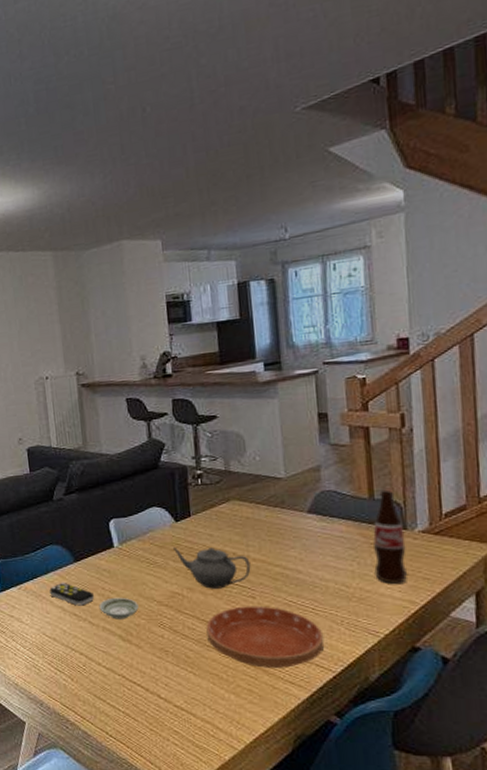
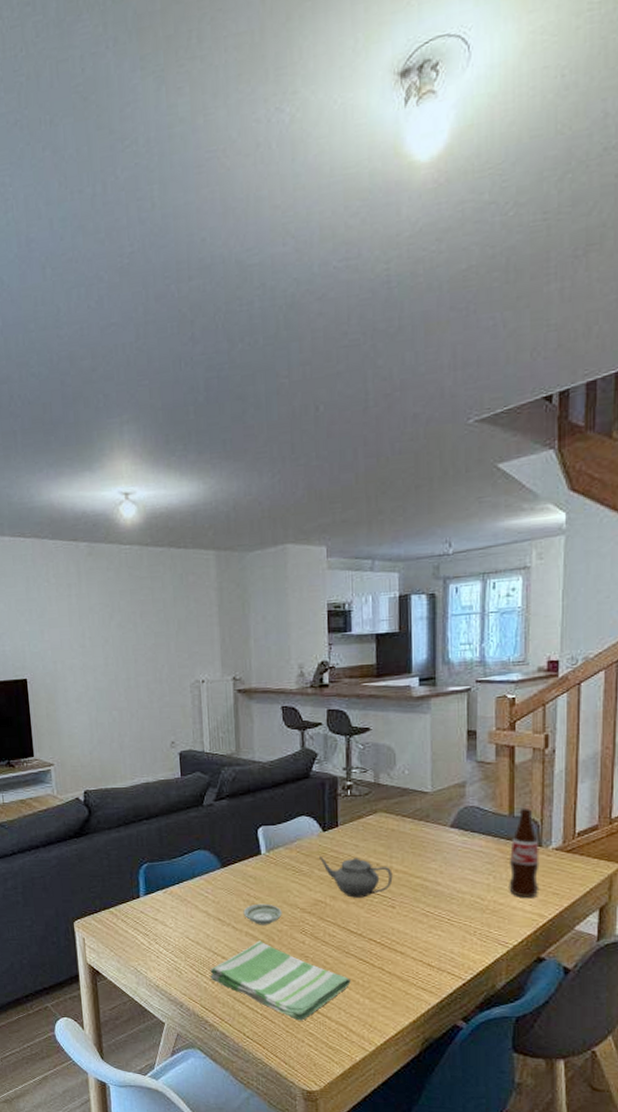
remote control: present [49,582,94,606] -> none [195,887,239,911]
dish towel: none [68,635,214,718] -> present [210,940,351,1021]
saucer: present [206,606,325,668] -> none [346,915,457,975]

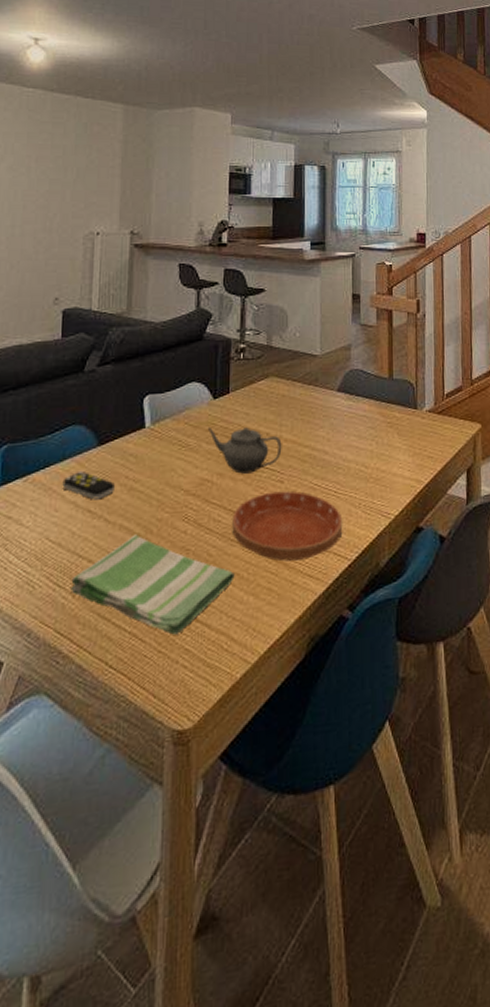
remote control: none [195,887,239,911] -> present [62,470,115,500]
saucer: present [243,903,282,925] -> none [119,487,164,515]
saucer: none [346,915,457,975] -> present [232,491,343,562]
bottle: present [509,809,539,897] -> none [390,371,416,463]

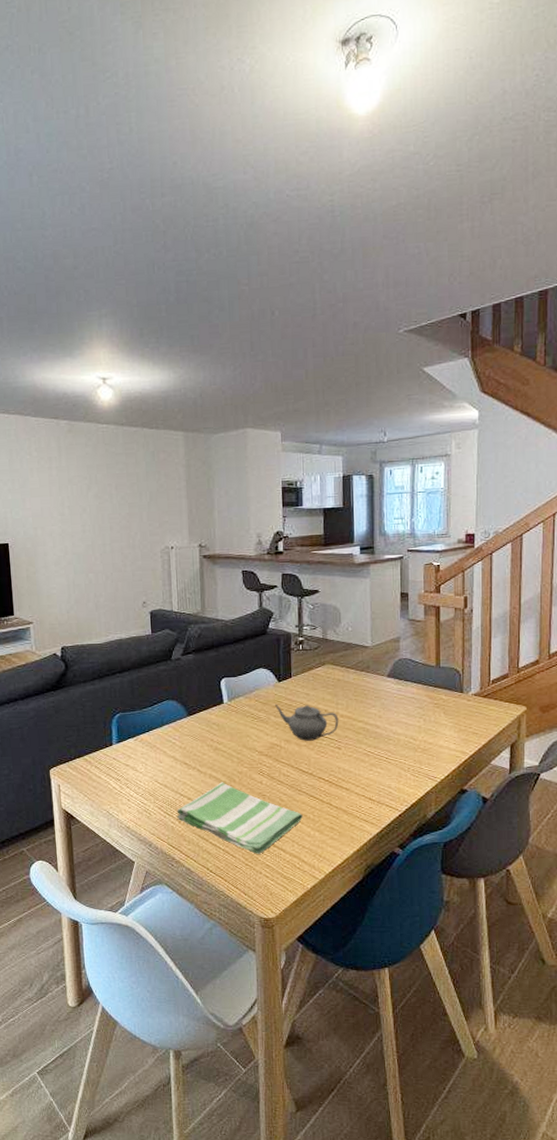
remote control: present [62,470,115,500] -> none [163,734,203,756]
saucer: present [232,491,343,562] -> none [299,755,394,809]

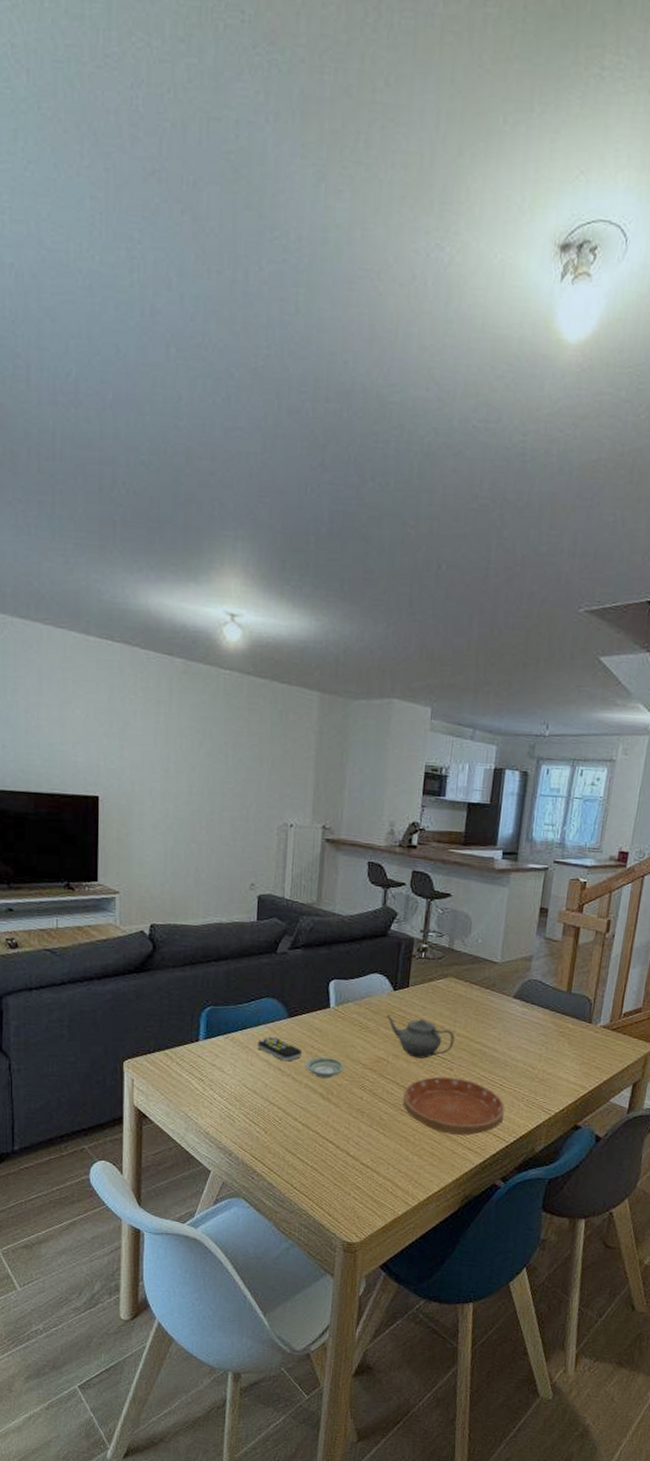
remote control: none [163,734,203,756] -> present [257,1036,302,1062]
dish towel: present [177,782,303,854] -> none [264,1093,403,1174]
saucer: none [207,748,242,768] -> present [305,1056,344,1079]
saucer: none [299,755,394,809] -> present [403,1076,505,1136]

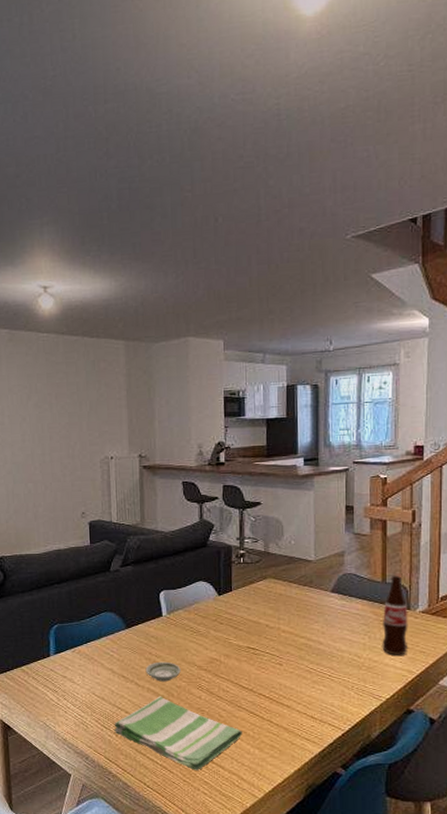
remote control: present [257,1036,302,1062] -> none [101,646,141,669]
dish towel: none [264,1093,403,1174] -> present [114,696,242,770]
teapot: present [386,1014,455,1059] -> none [214,617,280,656]
saucer: present [403,1076,505,1136] -> none [239,672,337,726]
bottle: none [558,987,589,1070] -> present [382,576,408,655]

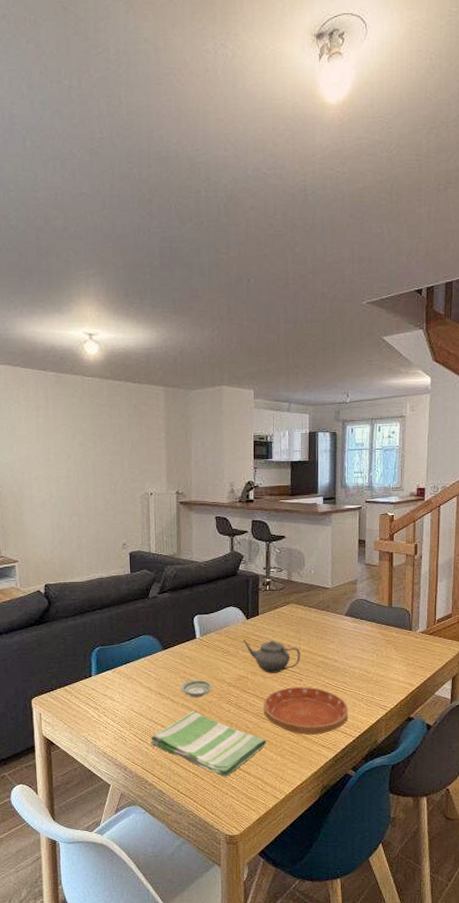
teapot: none [214,617,280,656] -> present [242,639,301,673]
saucer: none [239,672,337,726] -> present [263,687,349,735]
bottle: present [382,576,408,655] -> none [388,601,410,670]

